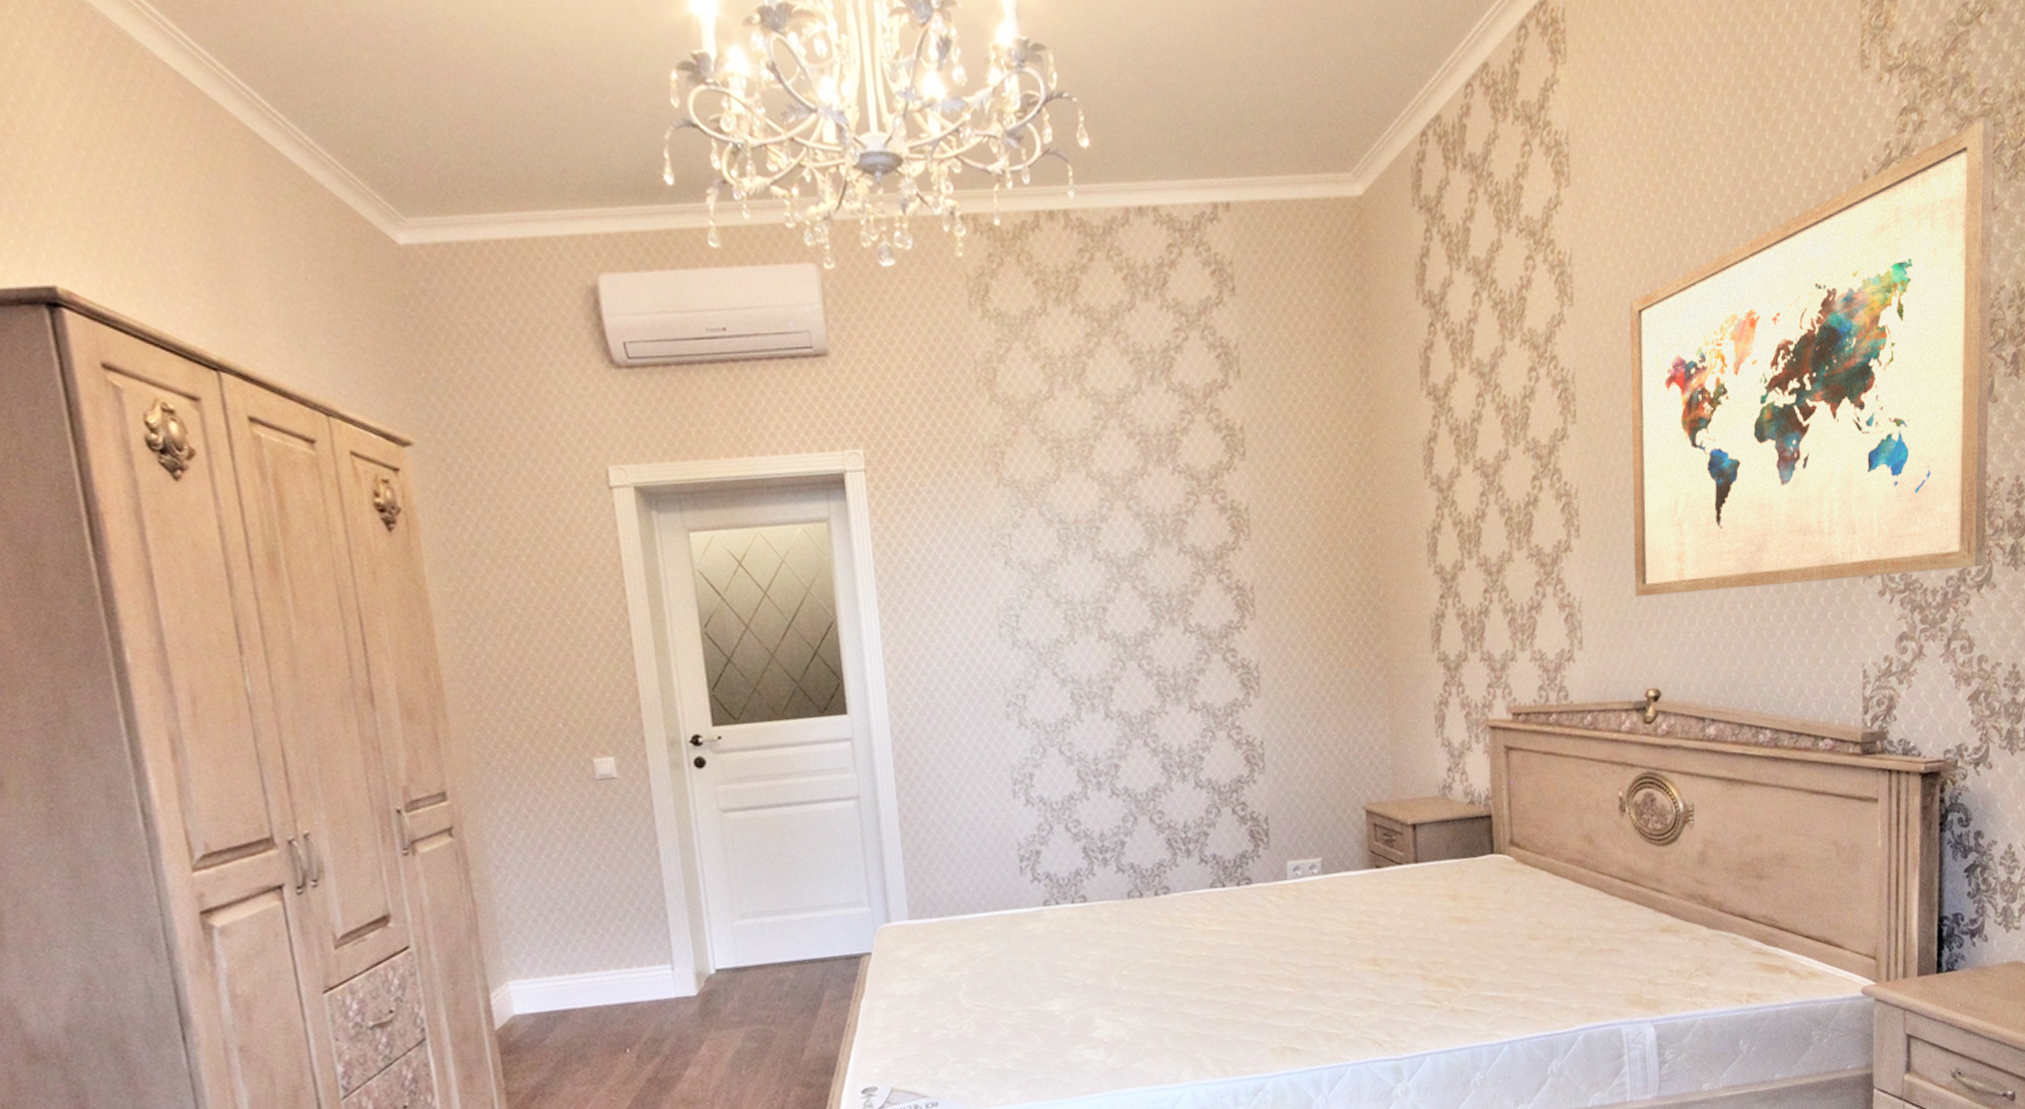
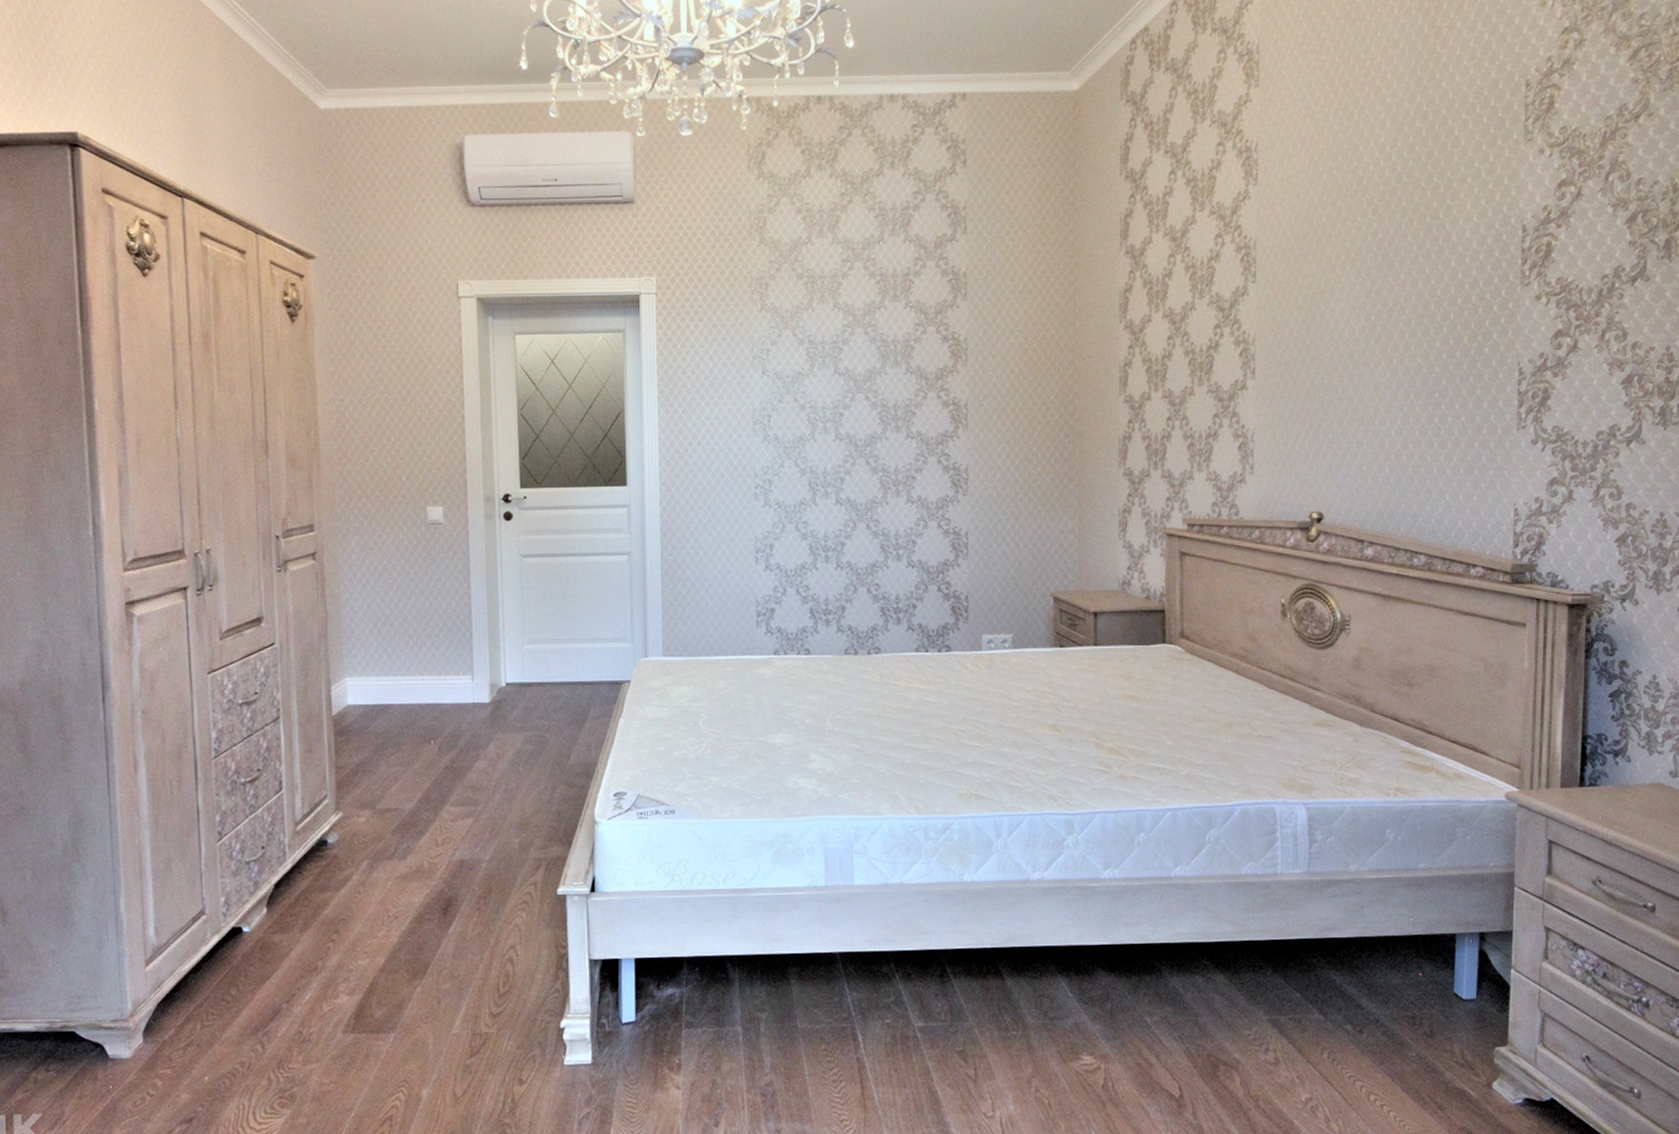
wall art: present [1629,119,1994,597] -> none [1303,39,1651,432]

